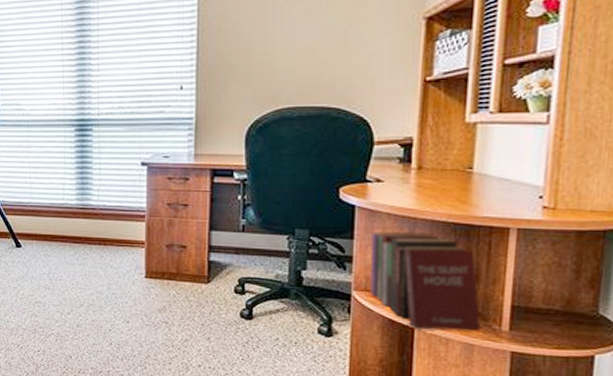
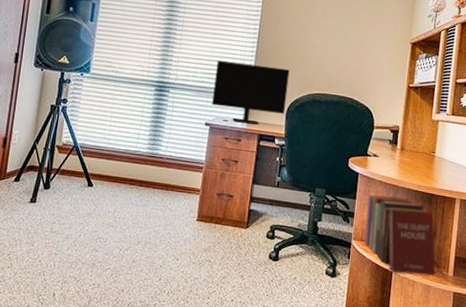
monitor: none [147,82,245,158] -> present [212,60,290,125]

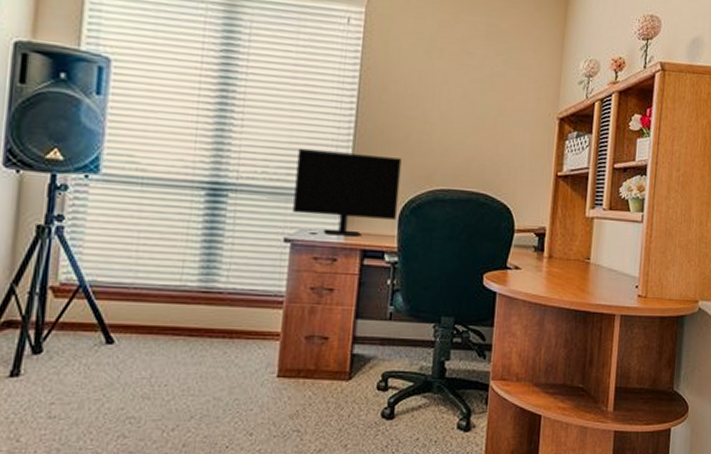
books: present [364,194,436,275] -> none [505,318,593,415]

